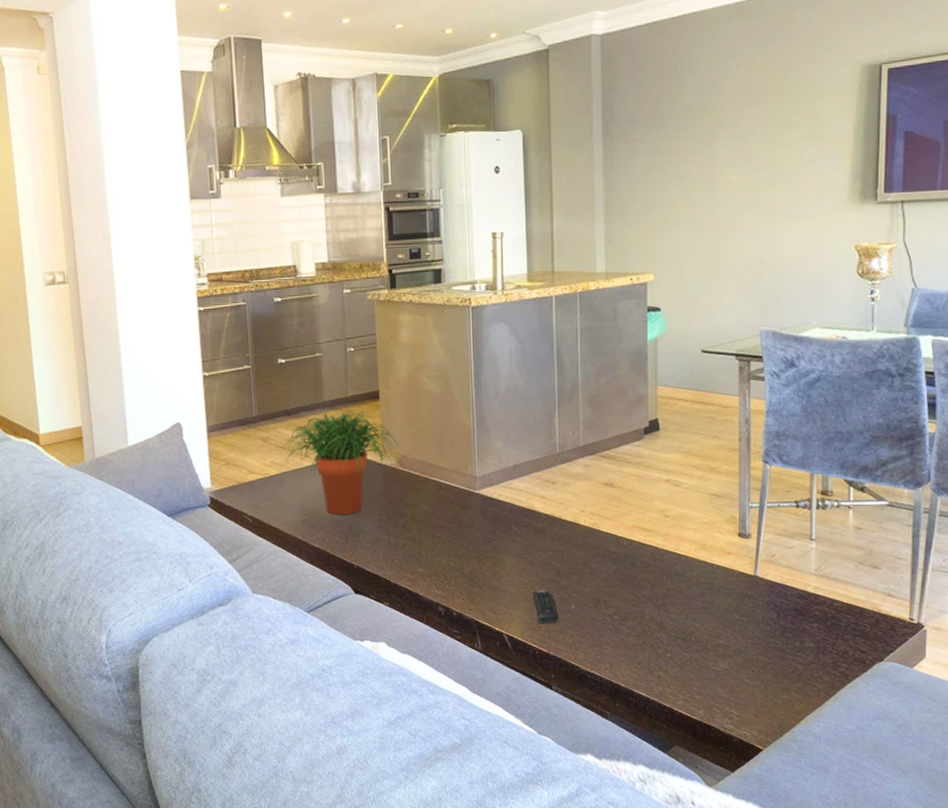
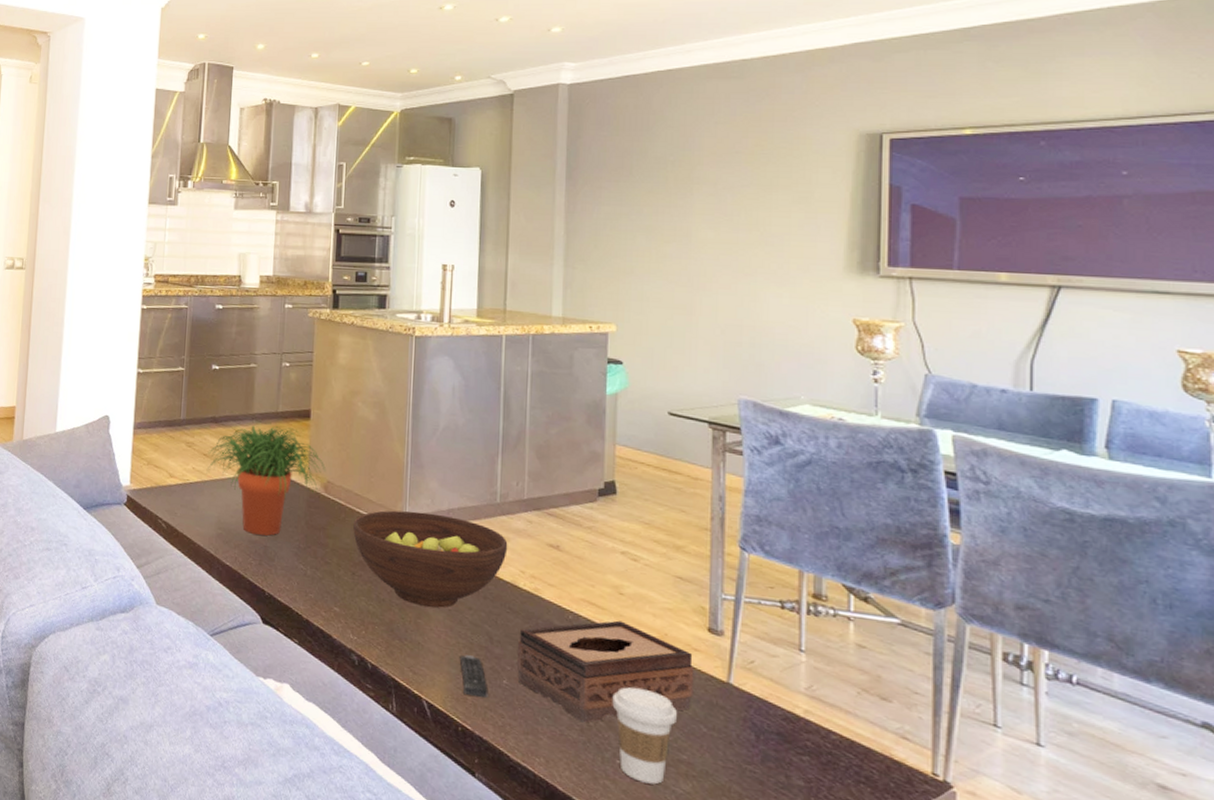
fruit bowl: none [429,471,569,555] -> present [353,510,508,608]
tissue box: none [581,539,728,629] -> present [516,620,694,723]
coffee cup: none [662,593,715,668] -> present [612,687,677,785]

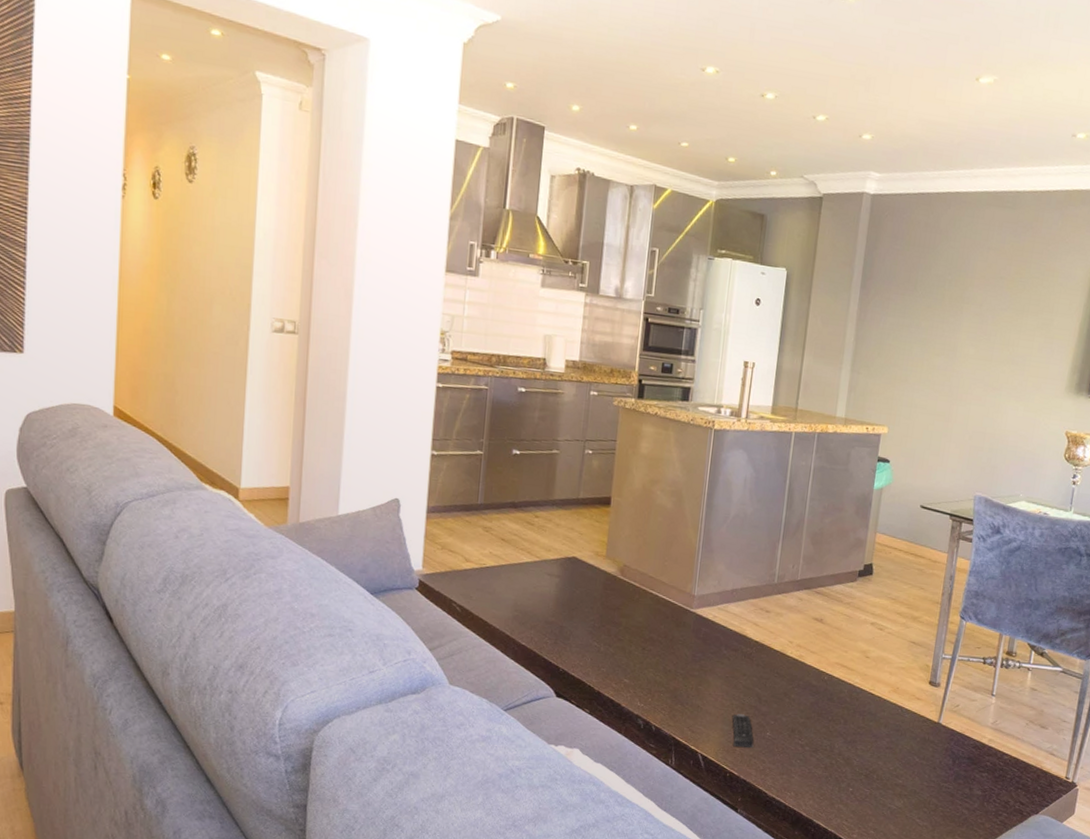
potted plant: present [206,426,326,536] -> none [504,511,623,617]
fruit bowl: present [353,510,508,608] -> none [645,591,781,676]
tissue box: present [516,620,694,723] -> none [778,679,916,762]
coffee cup: present [612,687,677,785] -> none [851,731,899,804]

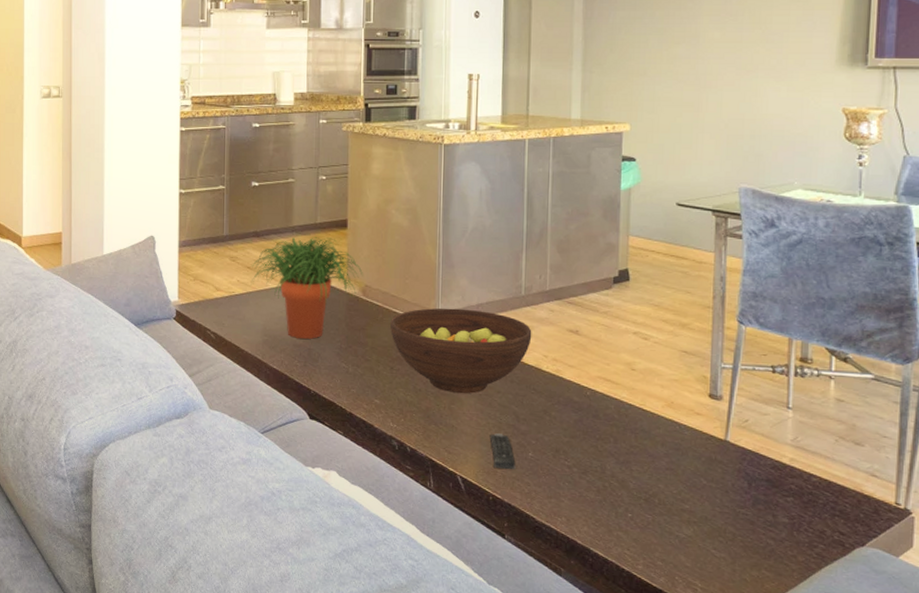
potted plant: none [504,511,623,617] -> present [250,237,363,339]
fruit bowl: none [645,591,781,676] -> present [390,308,532,394]

